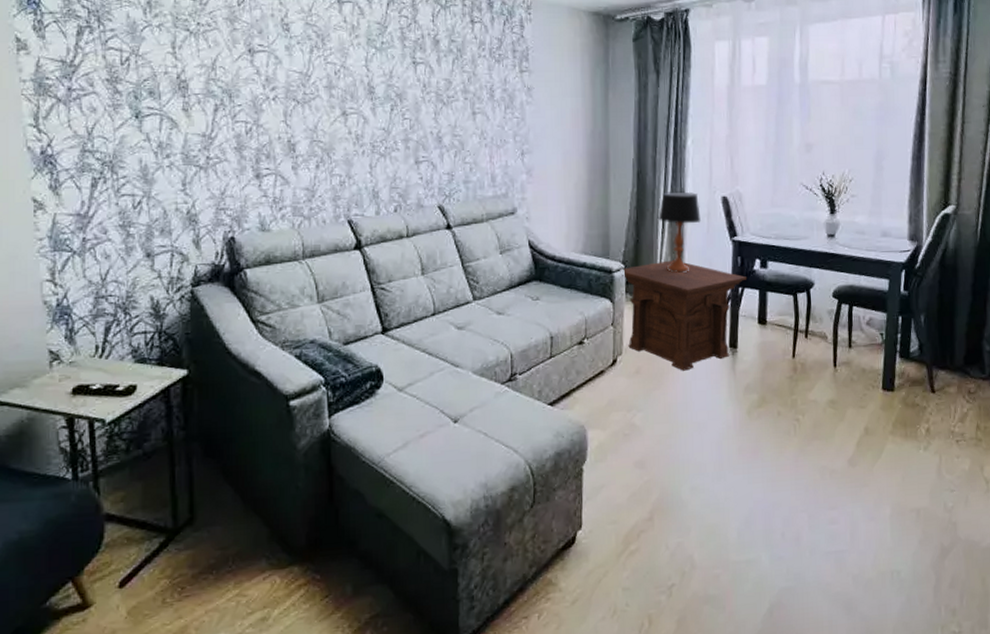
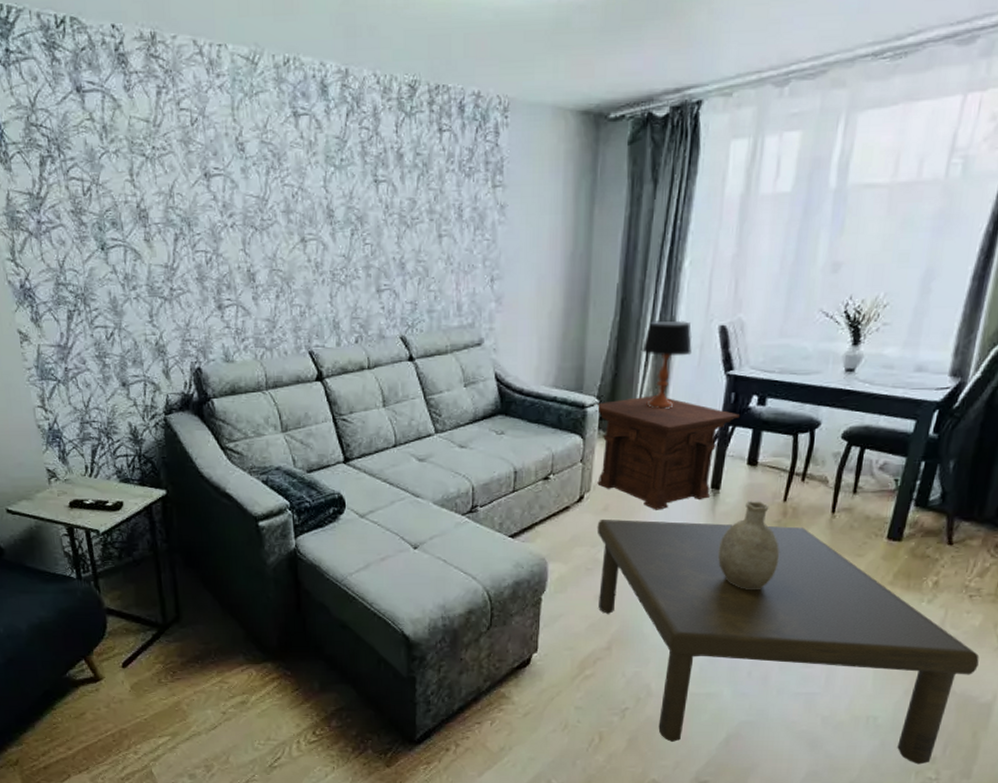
coffee table: none [631,381,975,619] -> present [597,520,980,765]
decorative vase: none [741,358,796,448] -> present [717,501,780,591]

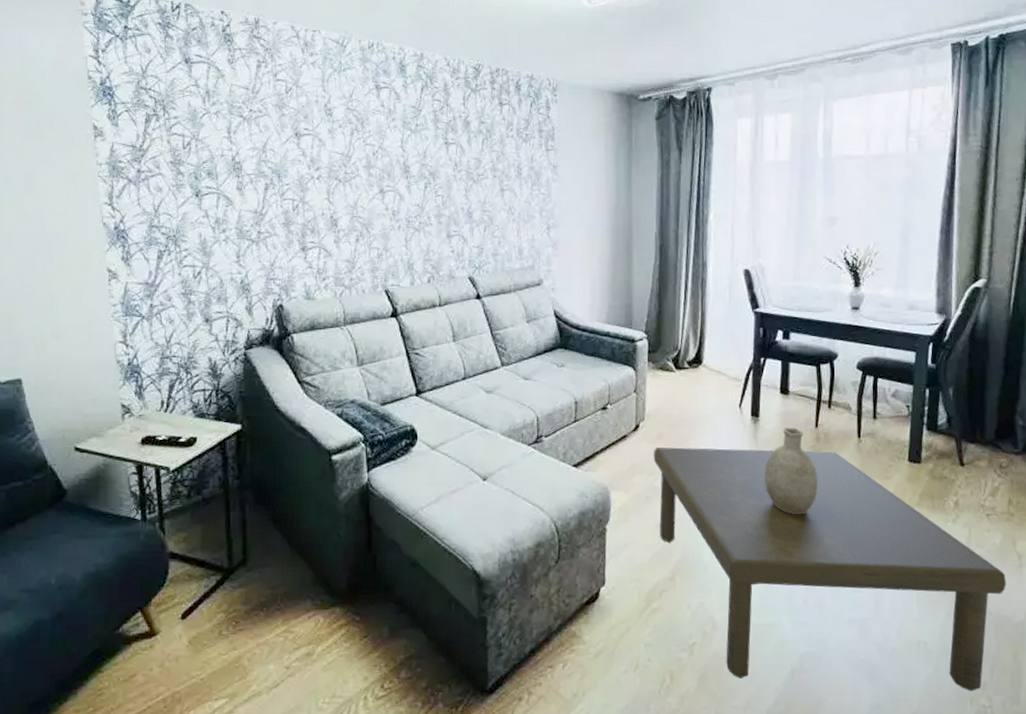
side table: present [595,395,741,510] -> none [643,330,770,438]
table lamp: present [642,320,693,409] -> none [681,264,723,343]

